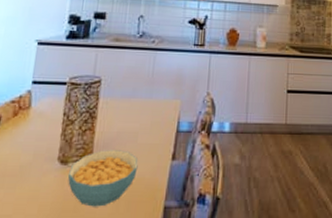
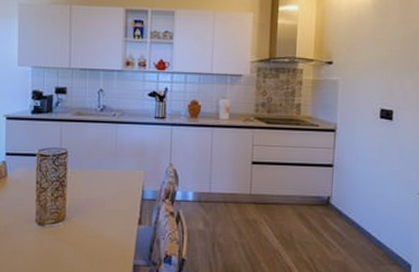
cereal bowl: present [67,150,138,207] -> none [45,214,107,262]

